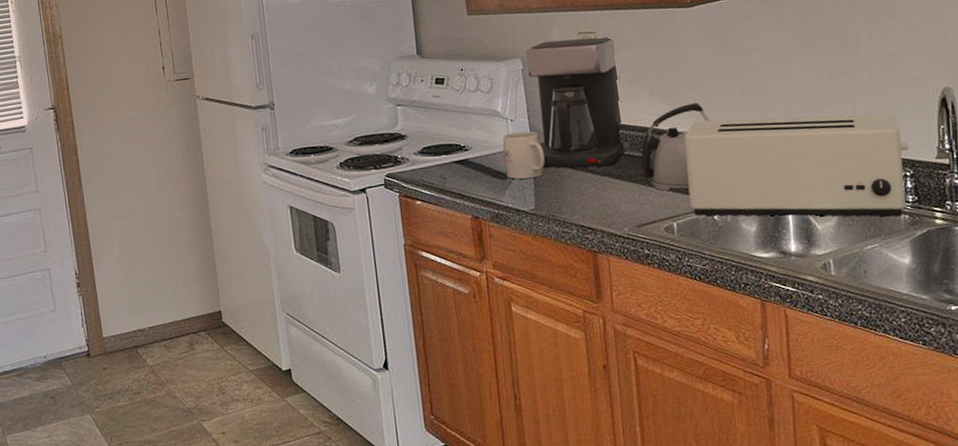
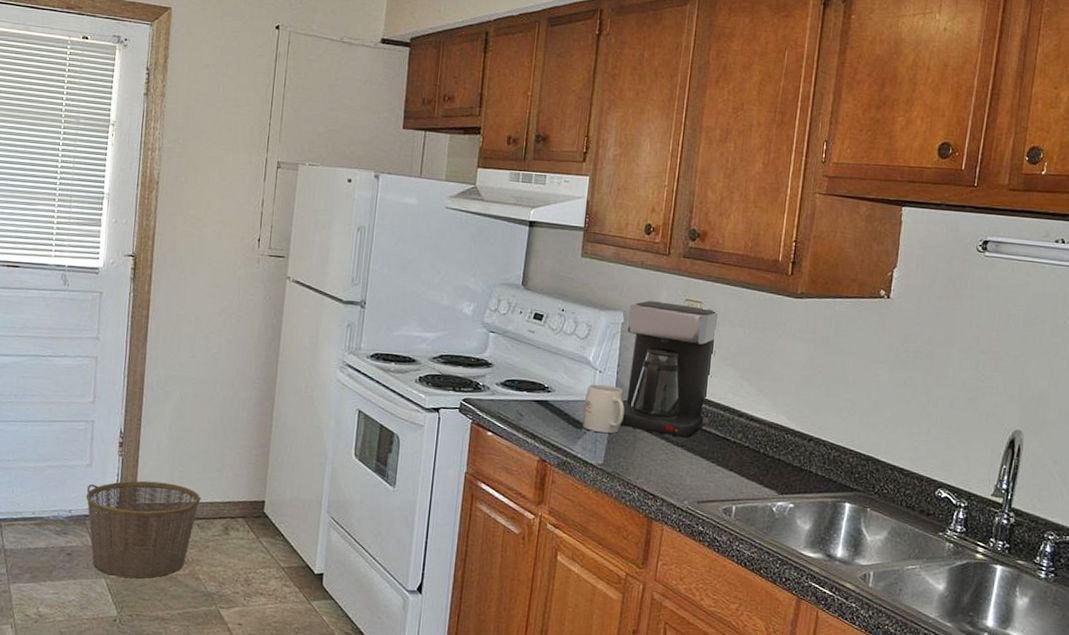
basket: none [56,312,162,410] -> present [86,480,201,579]
kettle: present [641,103,710,192] -> none [714,393,791,475]
toaster: present [683,114,910,217] -> none [752,412,970,543]

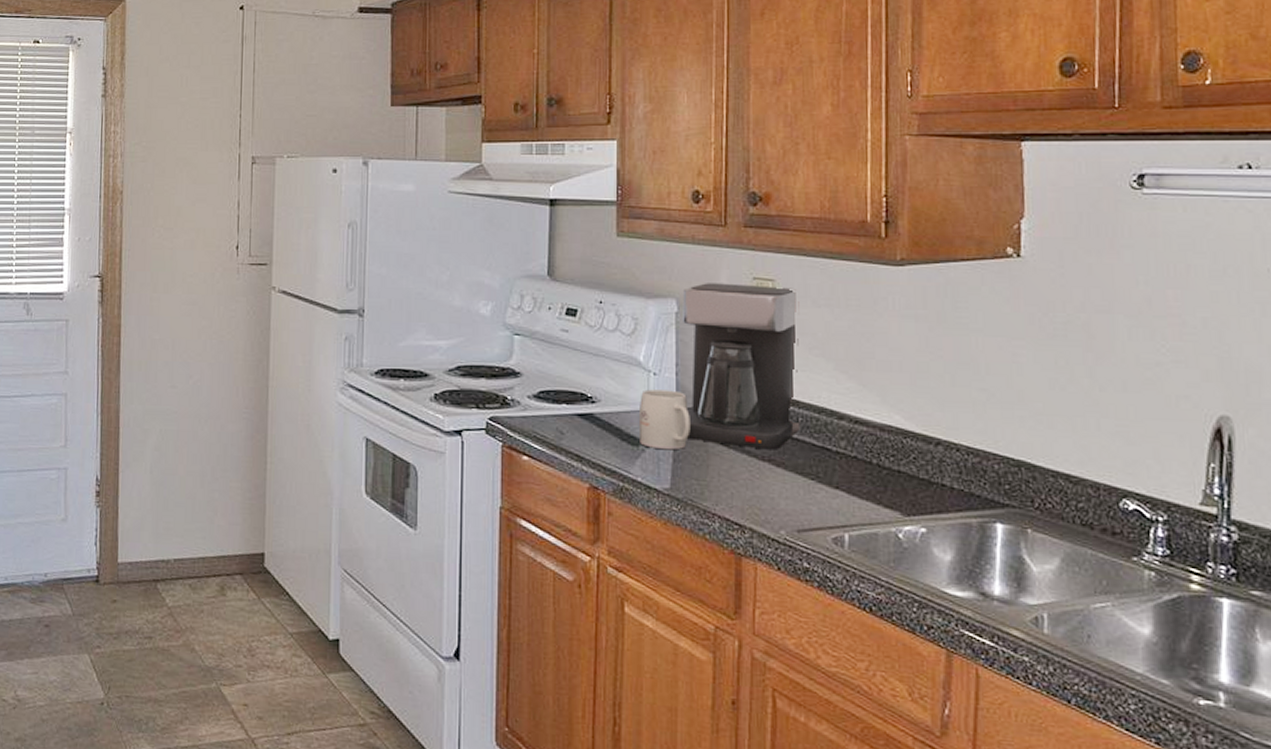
basket: present [86,480,201,579] -> none [62,535,191,653]

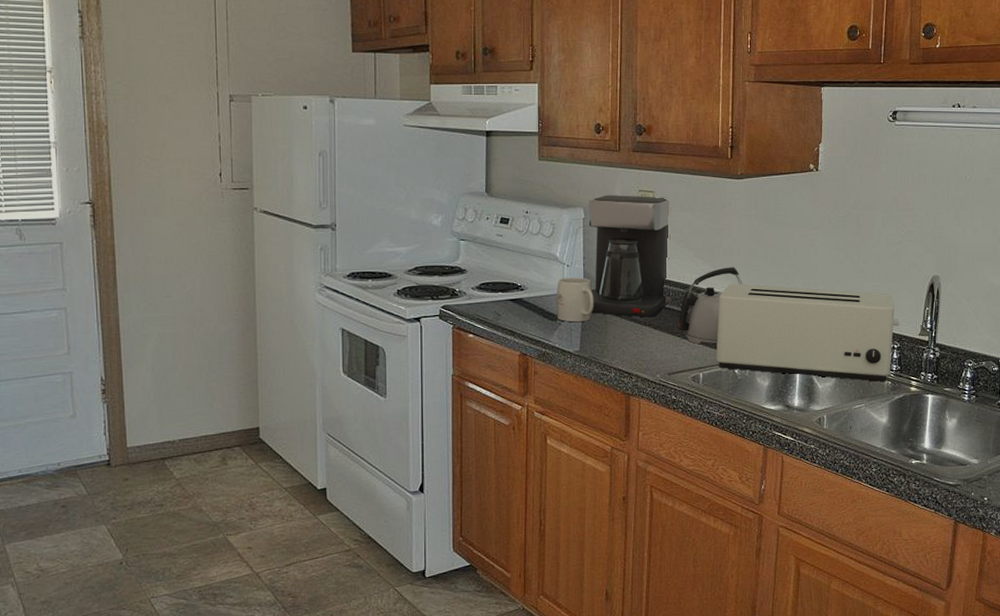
kettle: none [811,386,907,493] -> present [678,267,743,345]
toaster: none [868,410,1166,571] -> present [715,284,900,382]

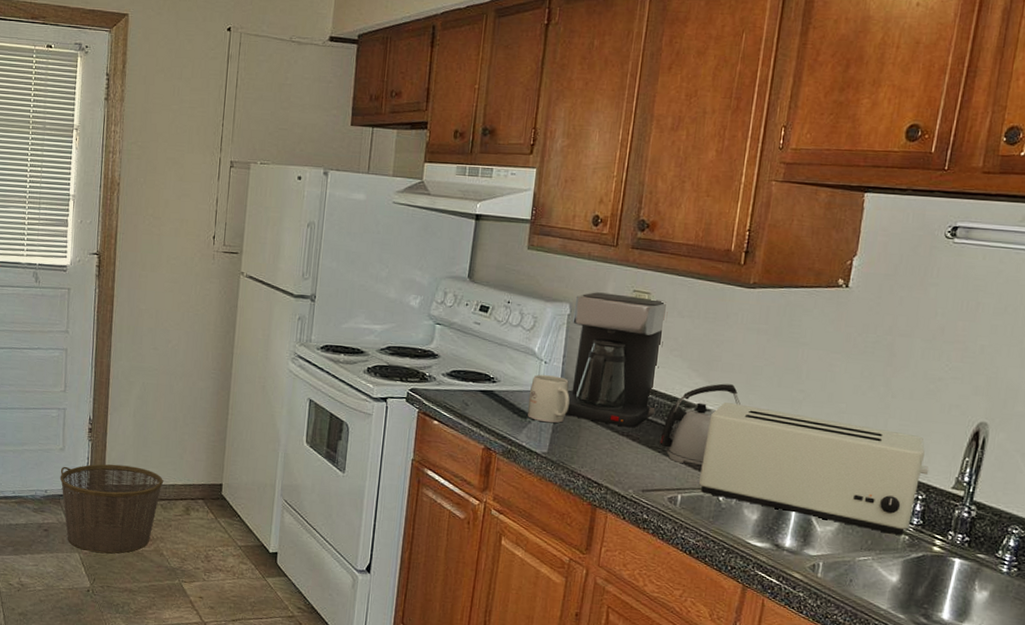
basket: none [73,423,194,521] -> present [60,464,164,554]

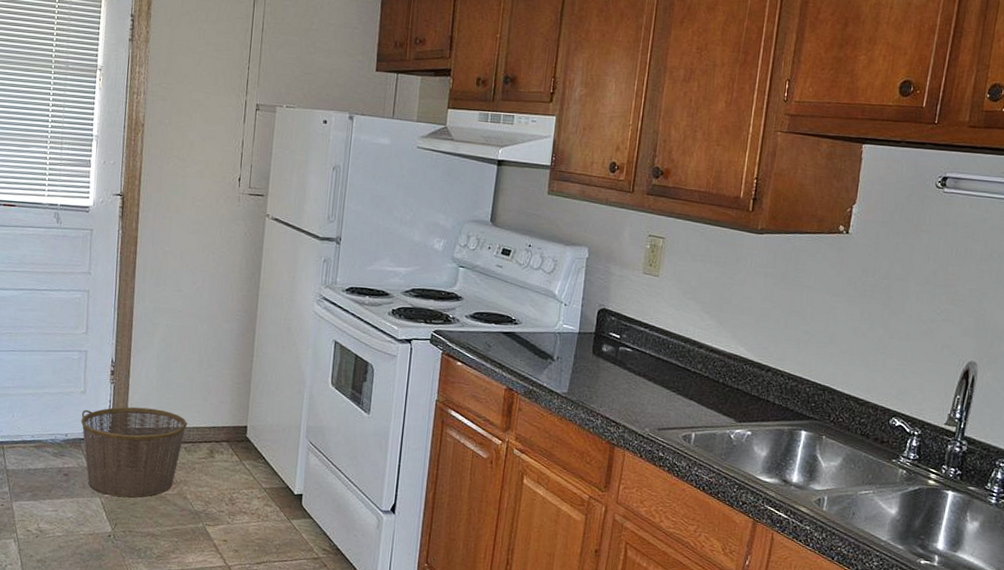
mug: present [528,374,570,424] -> none [548,316,589,364]
coffee maker: present [565,292,668,428] -> none [585,236,681,368]
kettle: present [659,383,741,465] -> none [674,325,750,404]
toaster: present [698,402,929,535] -> none [711,343,924,470]

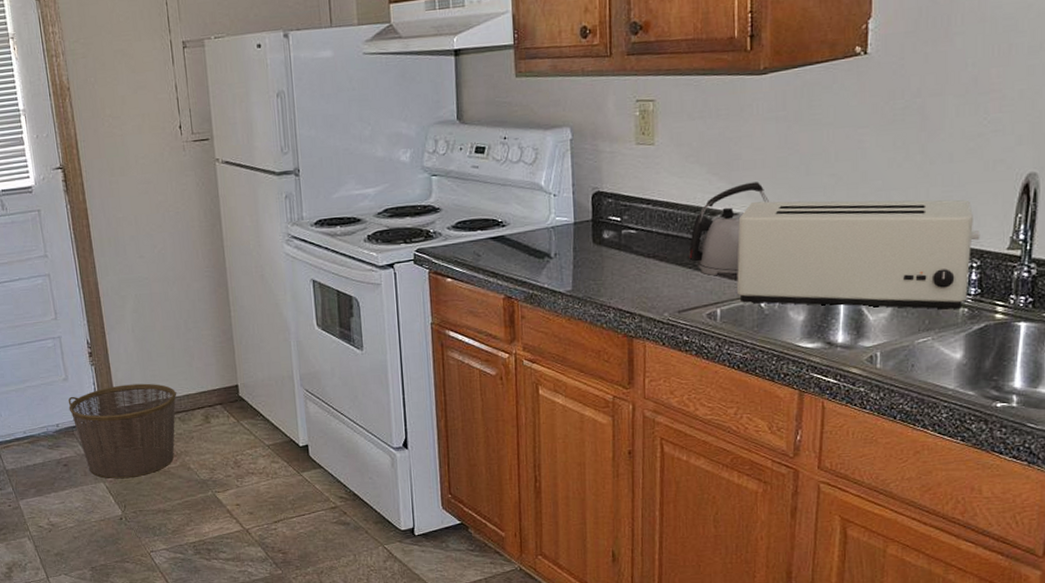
kettle: none [674,325,750,404] -> present [689,182,769,276]
toaster: none [711,343,924,470] -> present [736,199,980,310]

